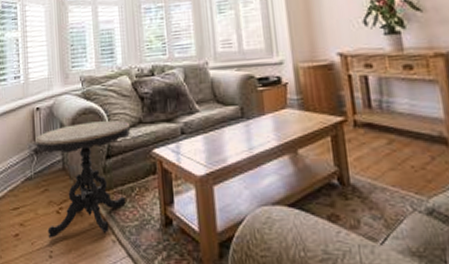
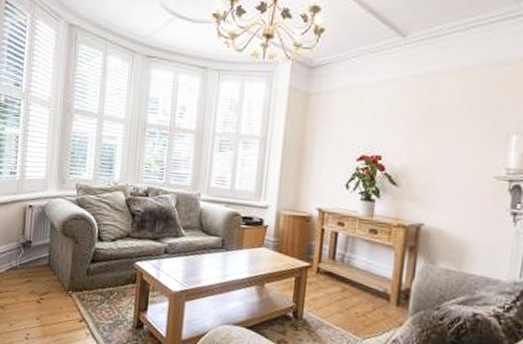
side table: present [35,120,131,238] -> none [24,227,119,326]

